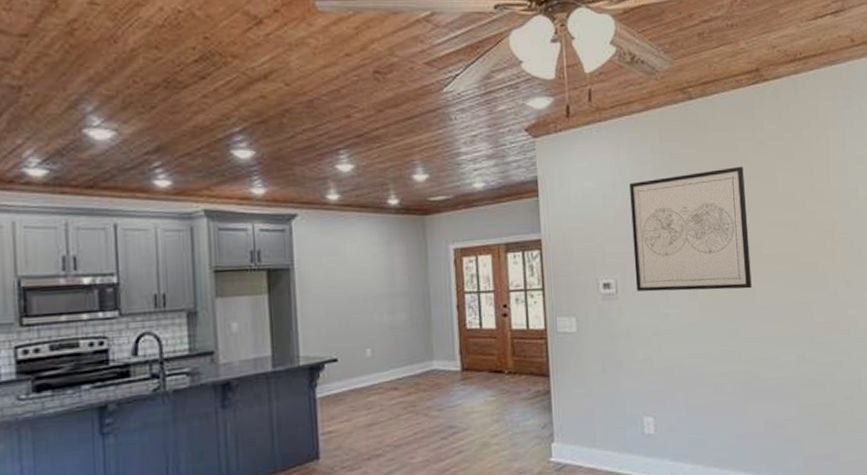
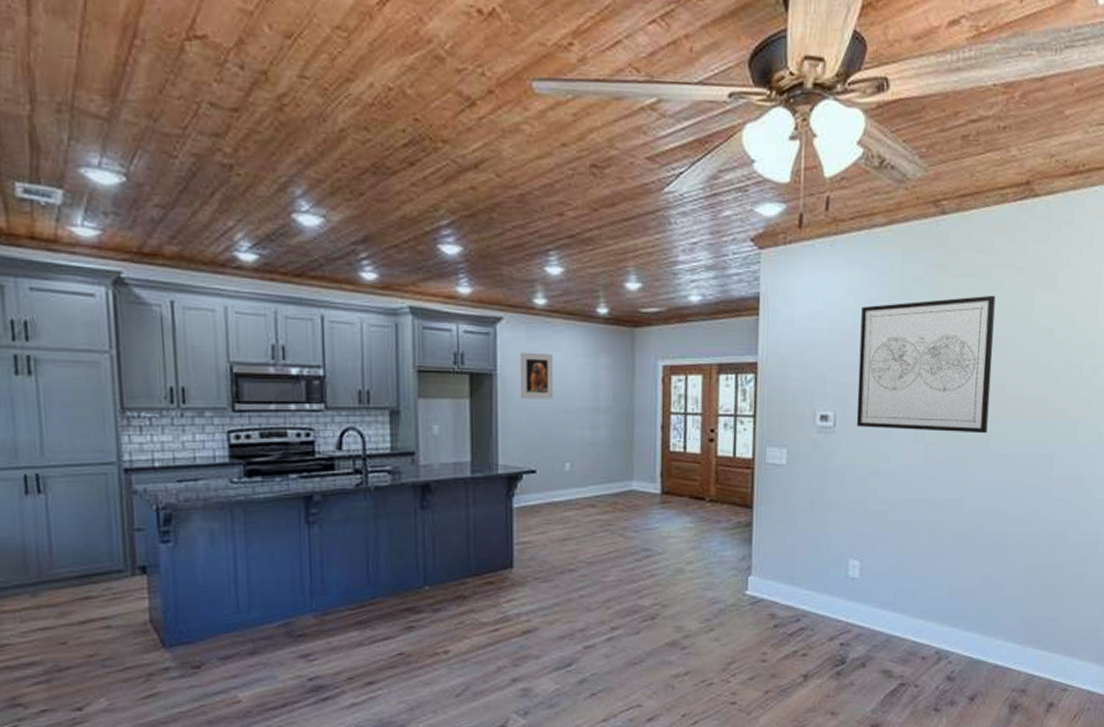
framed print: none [315,245,352,290] -> present [519,352,554,399]

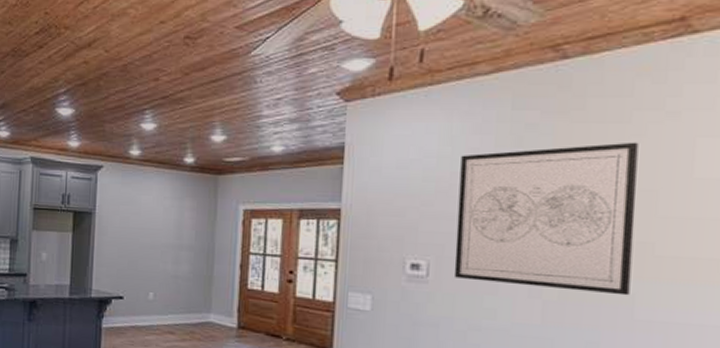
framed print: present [519,352,554,399] -> none [113,195,143,236]

